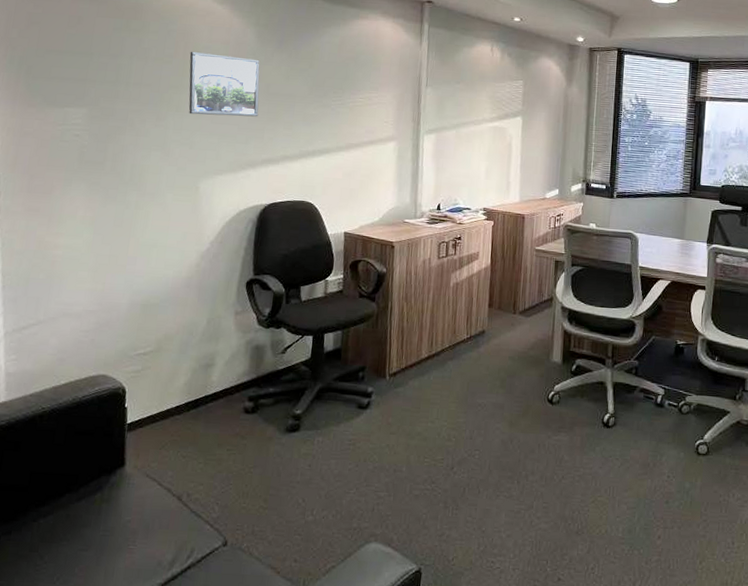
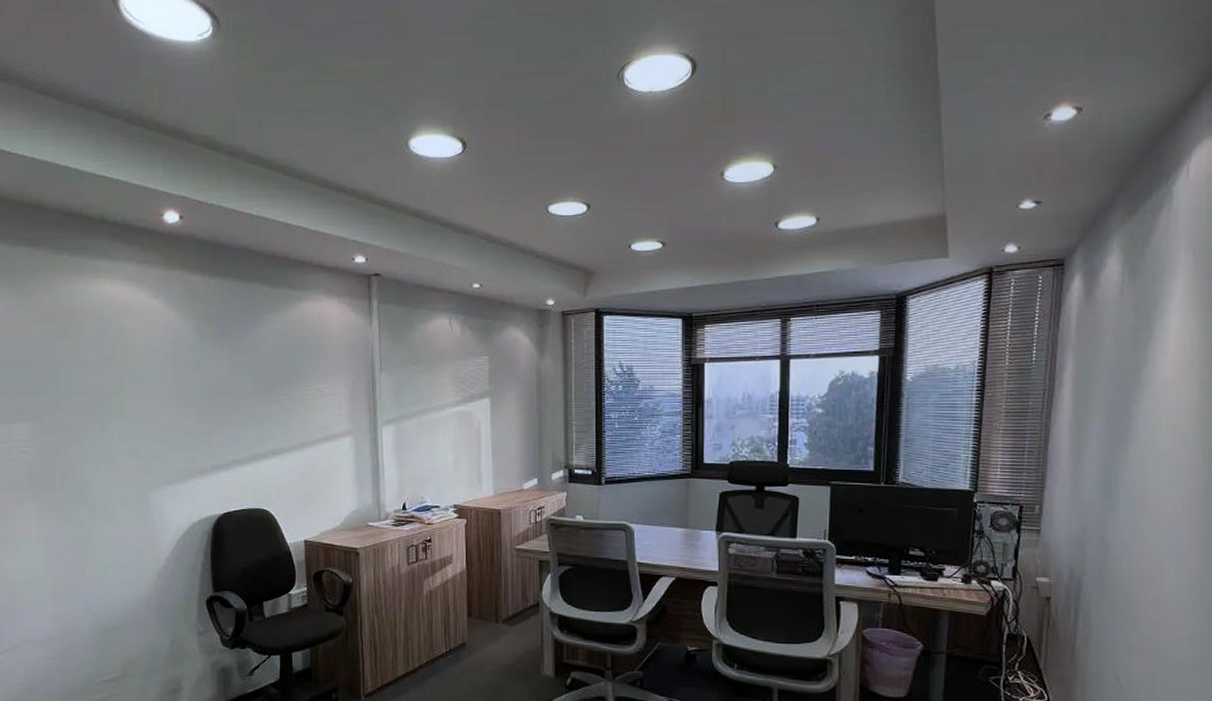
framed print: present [188,51,260,117] -> none [128,352,204,422]

